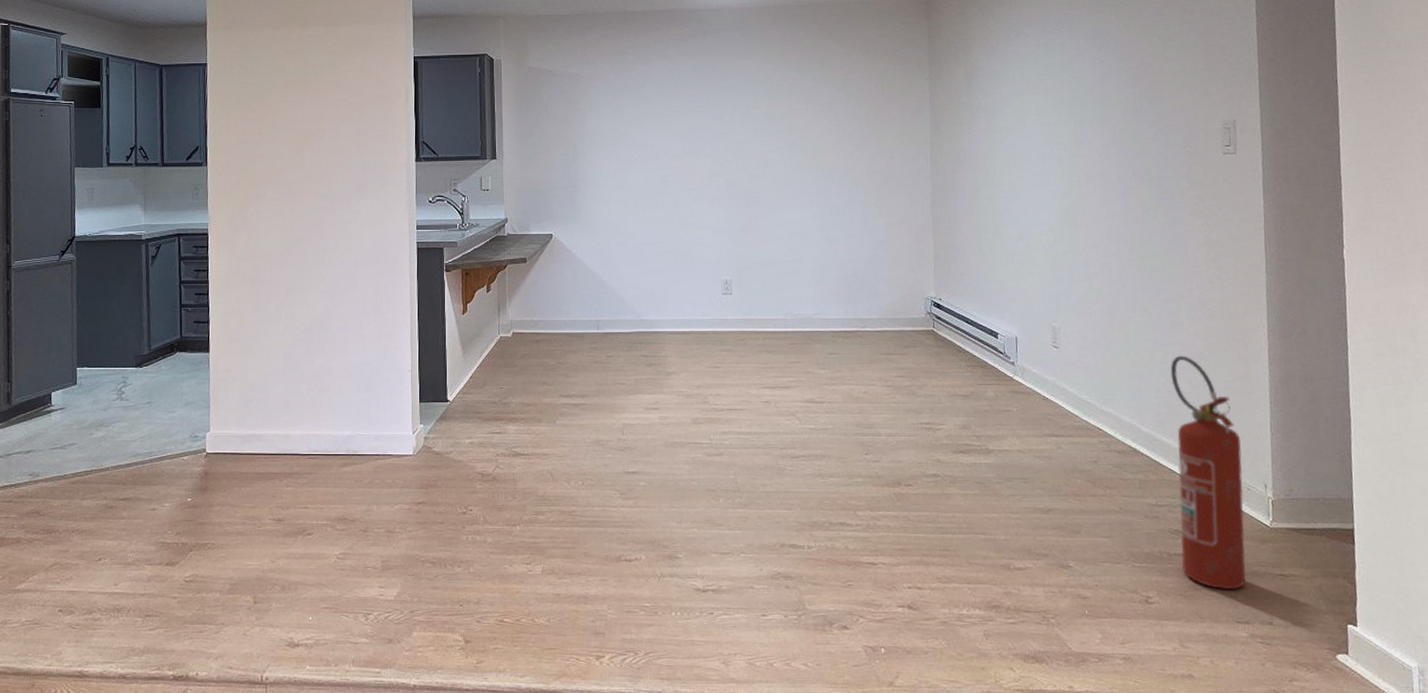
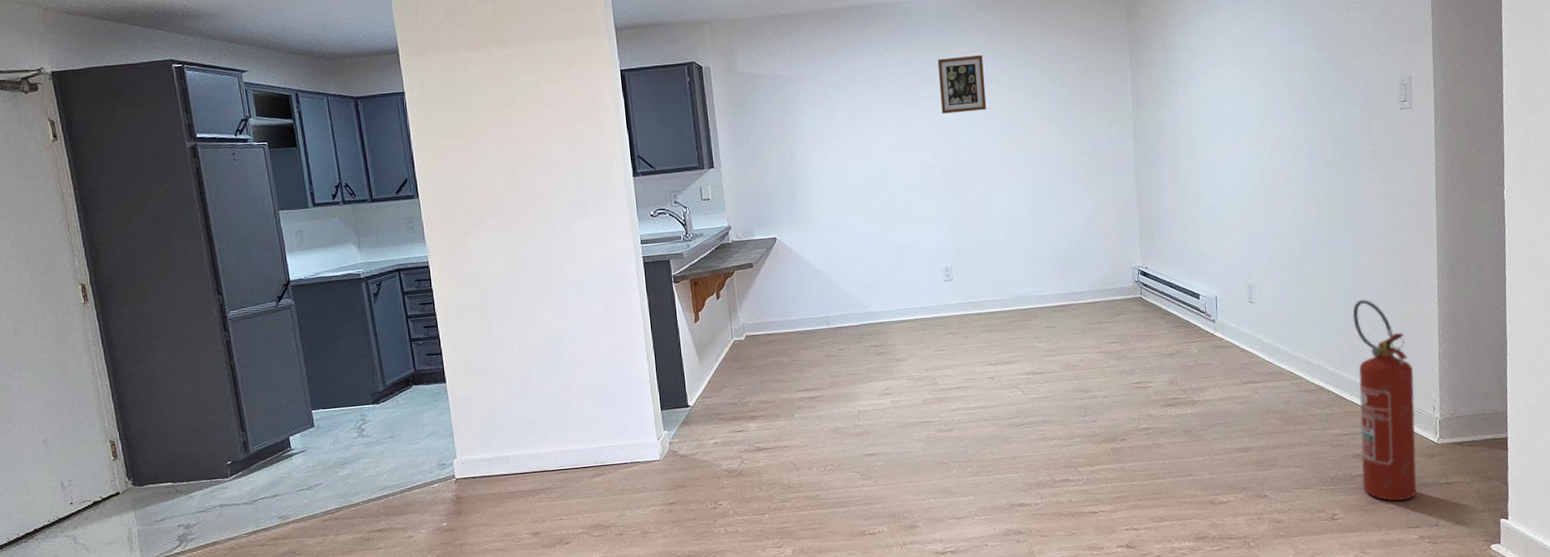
picture frame: none [729,67,778,123] -> present [937,55,987,114]

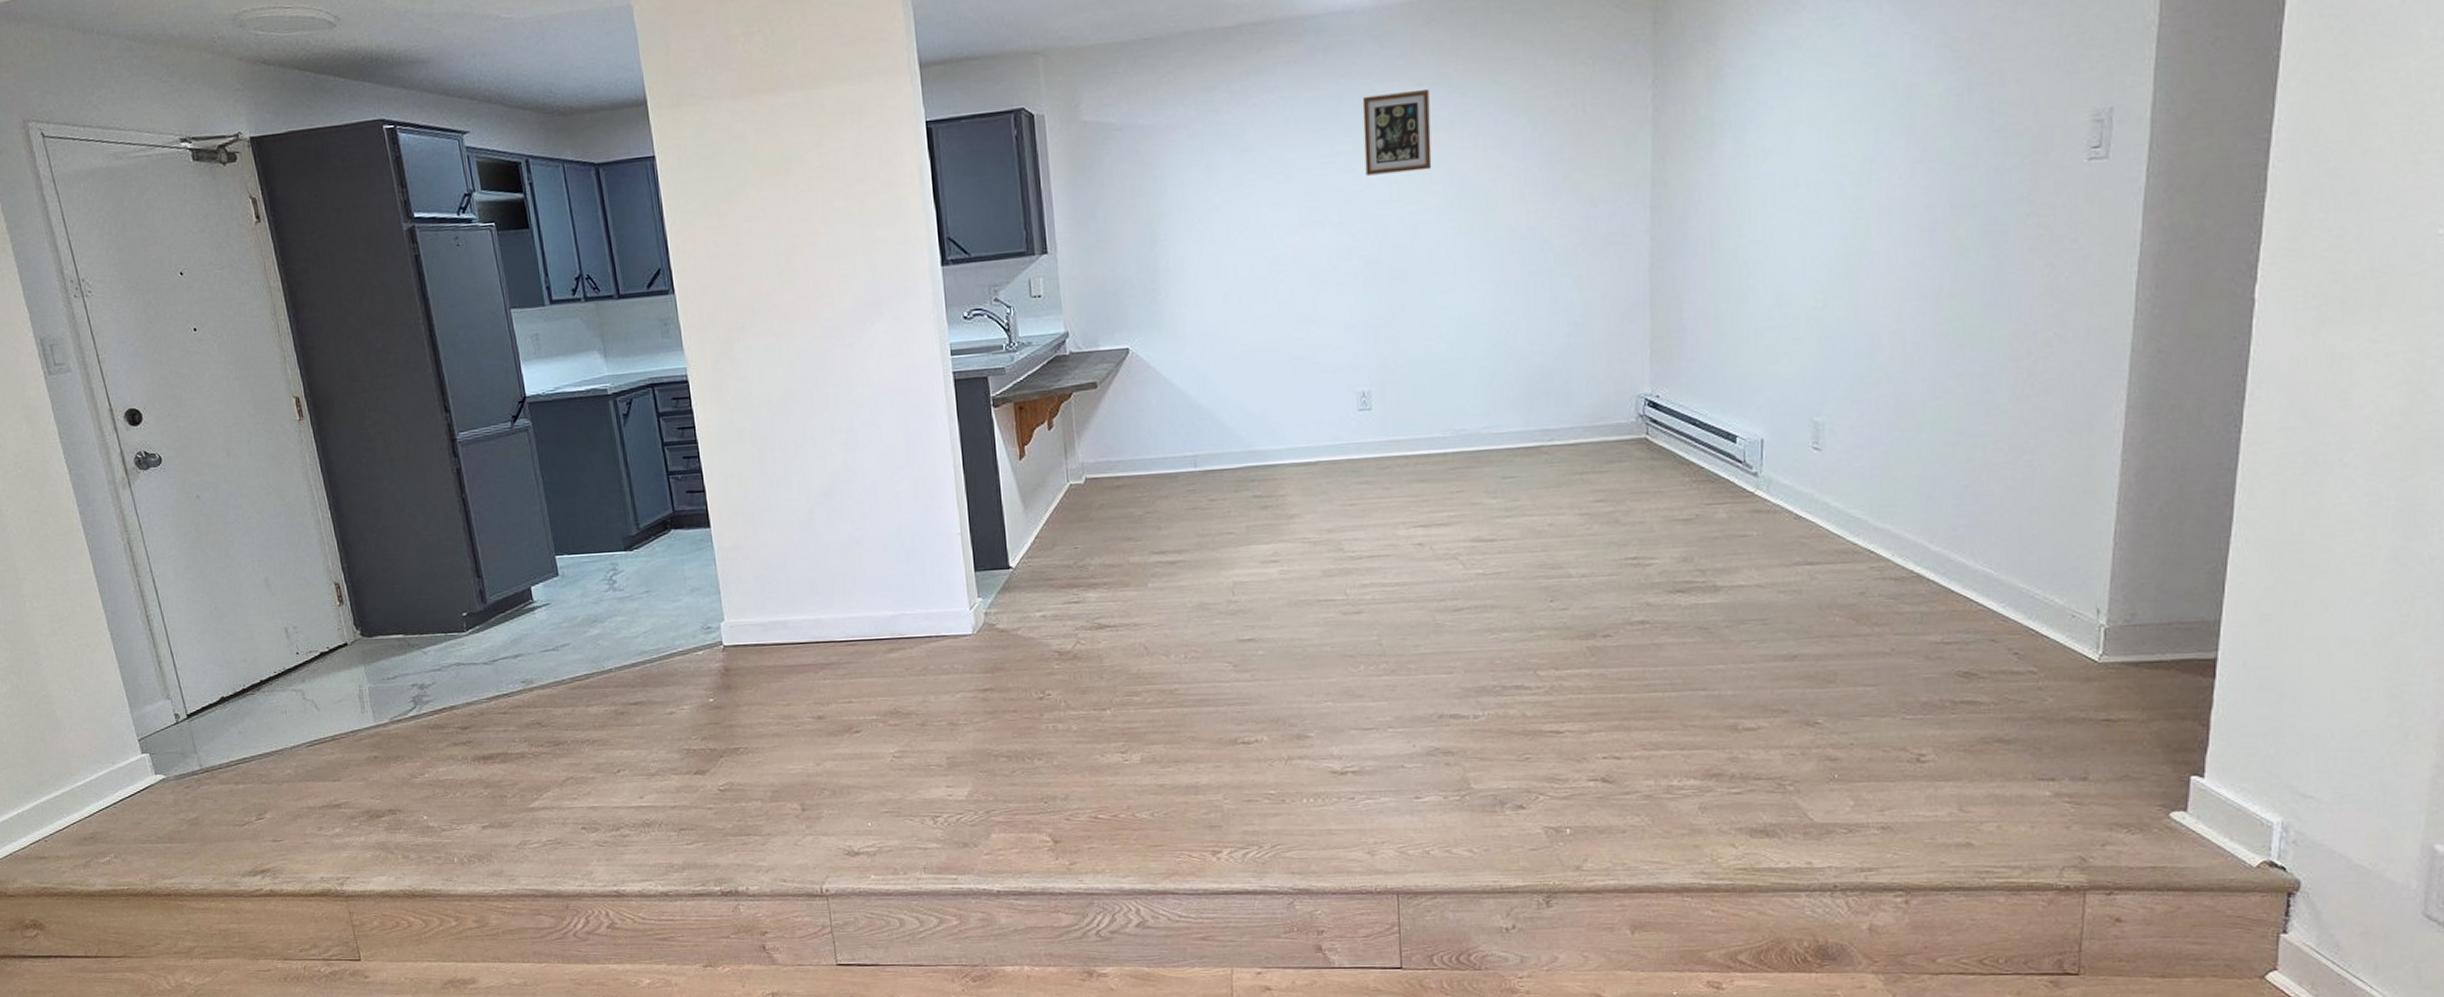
fire extinguisher: present [1352,299,1417,501] -> none [1969,448,2070,742]

